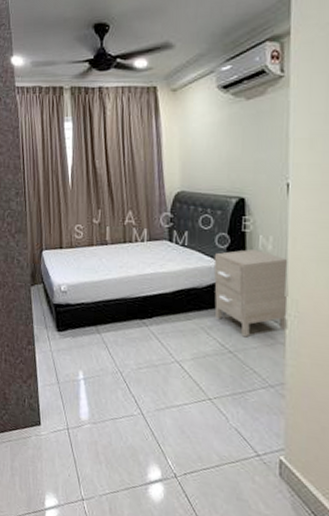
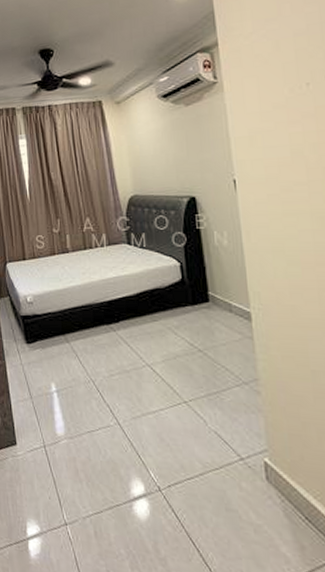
nightstand: present [213,249,289,338] -> none [172,246,254,334]

